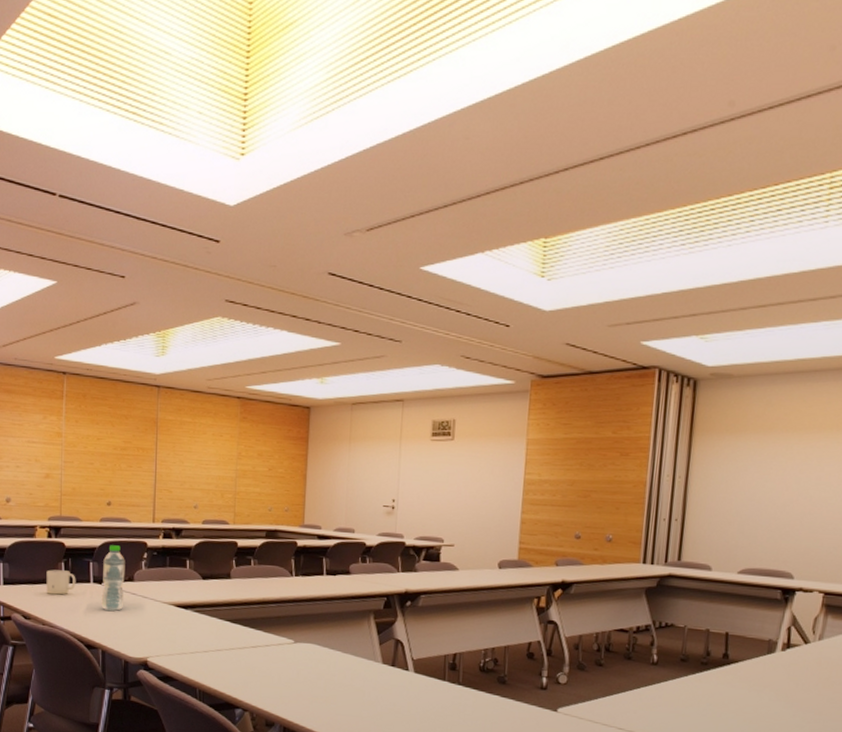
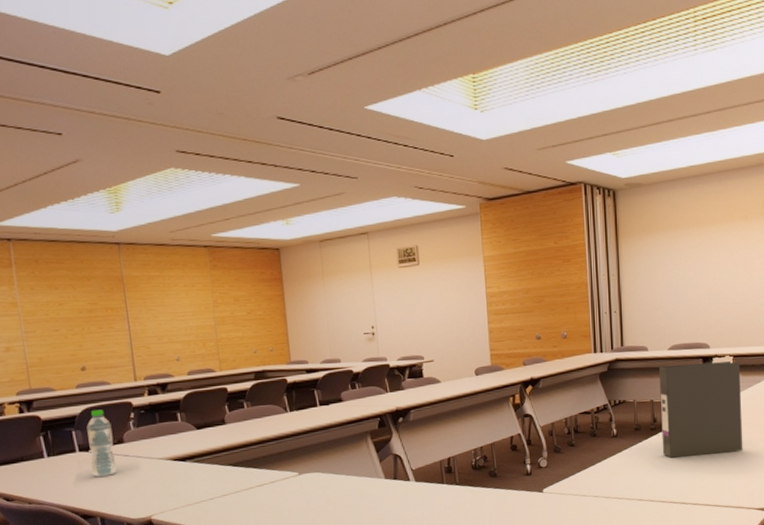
mug: present [46,569,76,595] -> none [24,444,60,471]
binder: none [712,592,833,710] -> present [659,361,743,458]

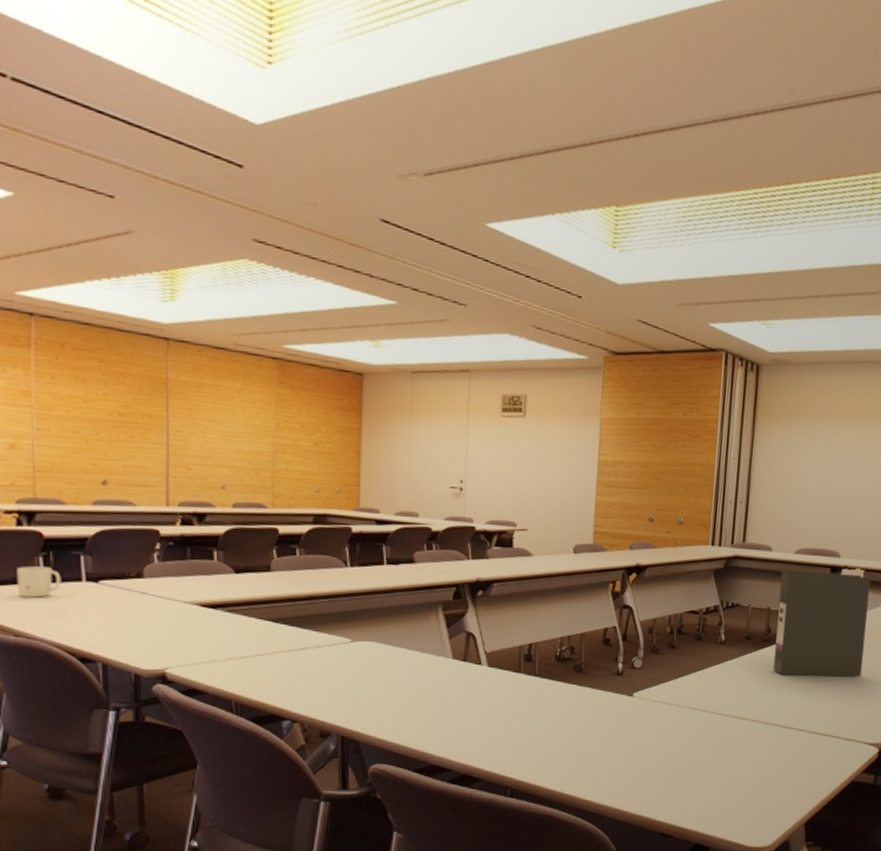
mug: none [24,444,60,471] -> present [17,566,62,598]
water bottle: present [86,409,117,478] -> none [98,534,131,616]

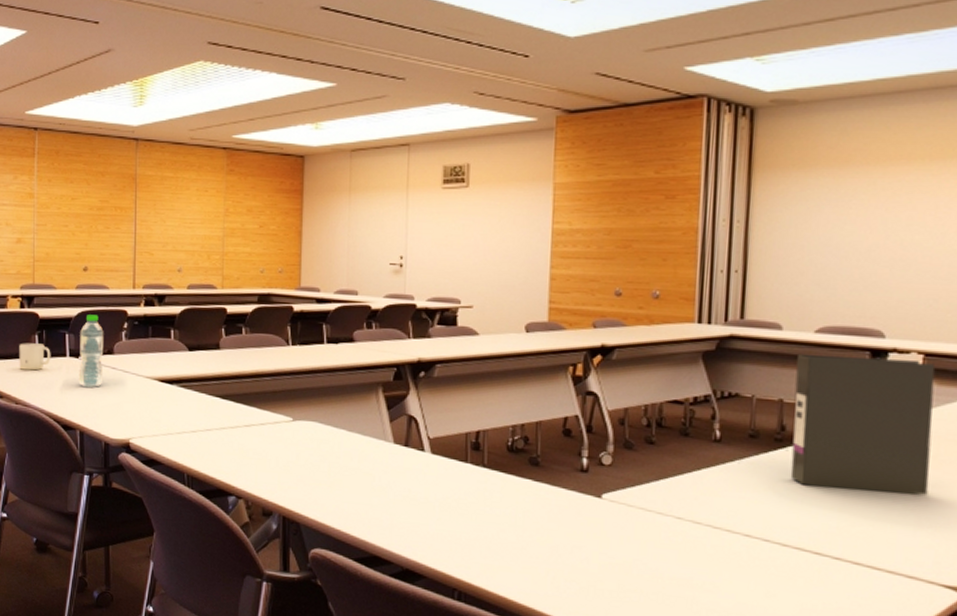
water bottle: none [98,534,131,616] -> present [78,314,104,388]

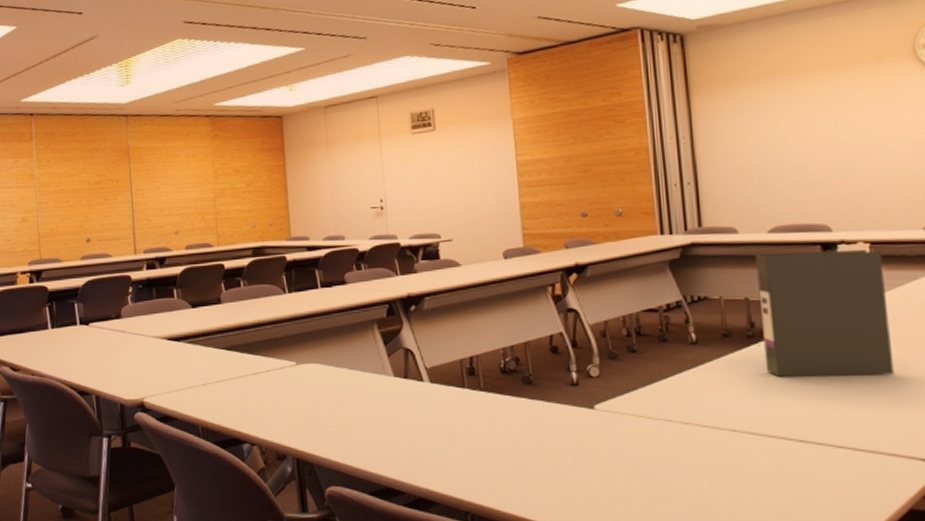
mug: present [19,343,51,371] -> none [31,315,63,342]
water bottle: present [78,314,104,388] -> none [88,282,114,353]

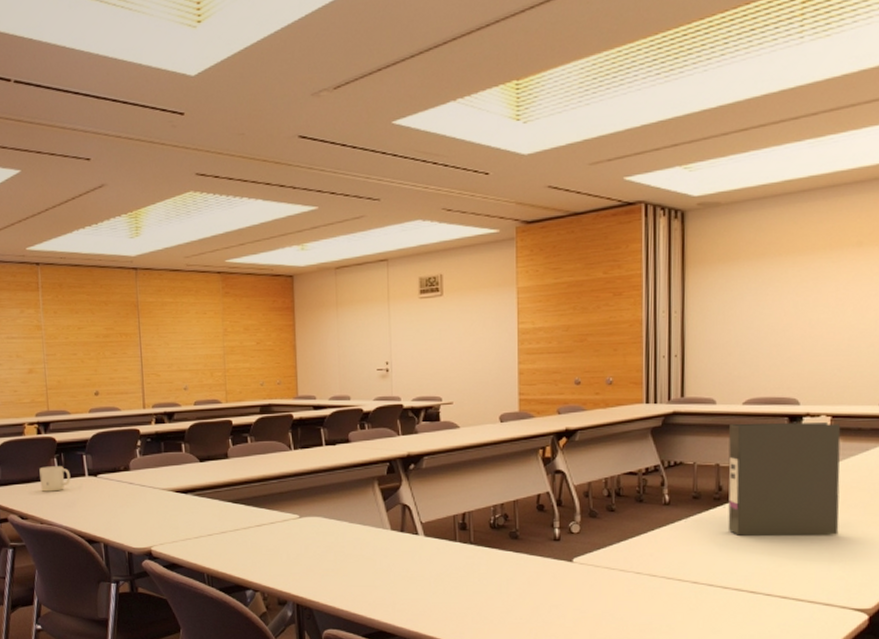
mug: none [31,315,63,342] -> present [39,466,71,492]

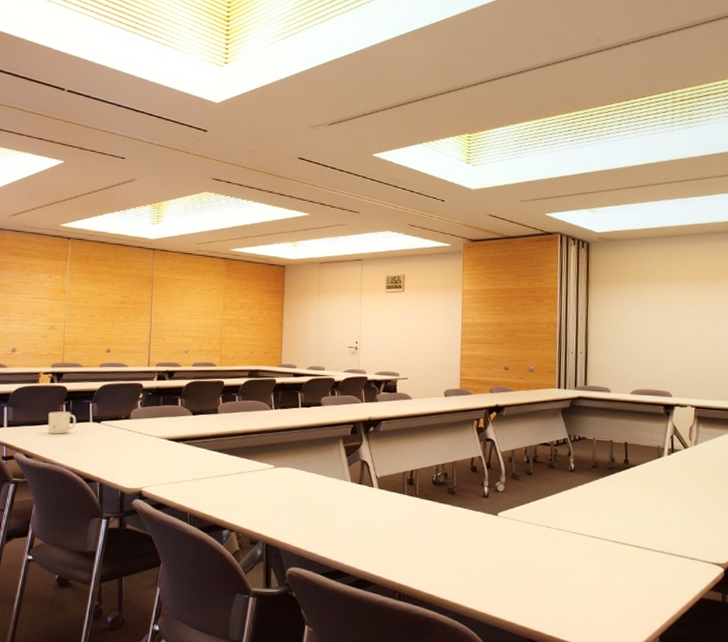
binder: present [728,423,841,536] -> none [618,409,702,502]

